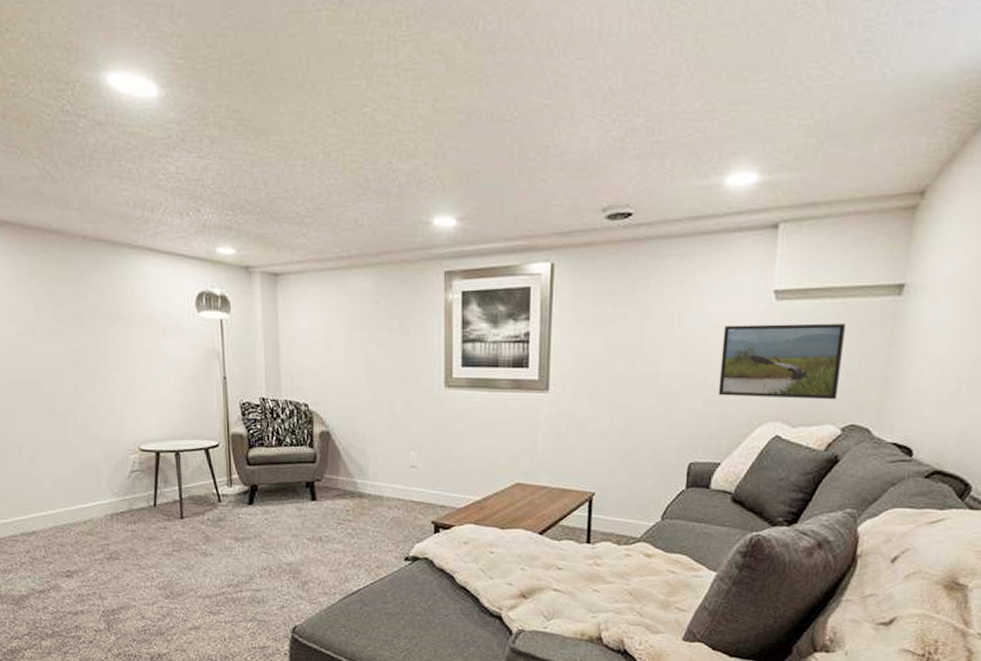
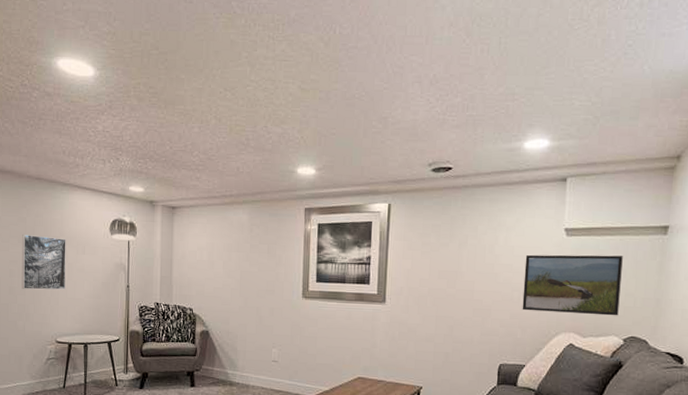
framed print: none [83,314,146,385] -> present [21,235,66,290]

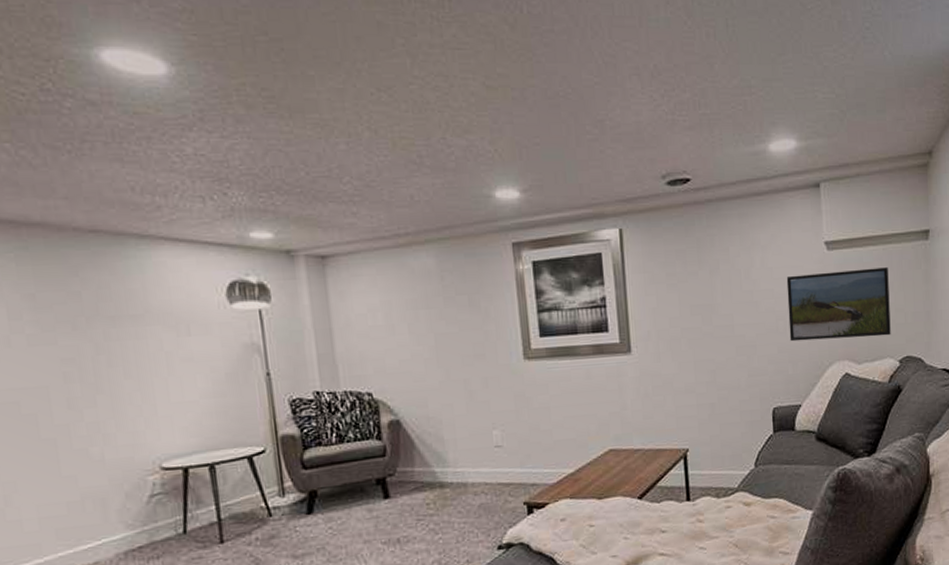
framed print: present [21,235,66,290] -> none [77,316,166,399]

